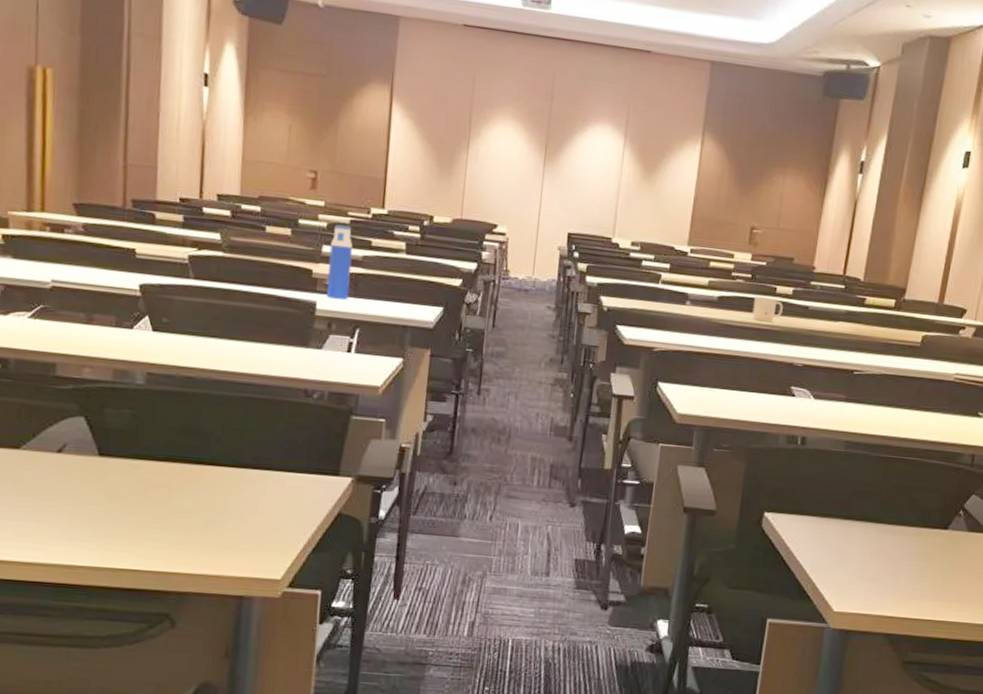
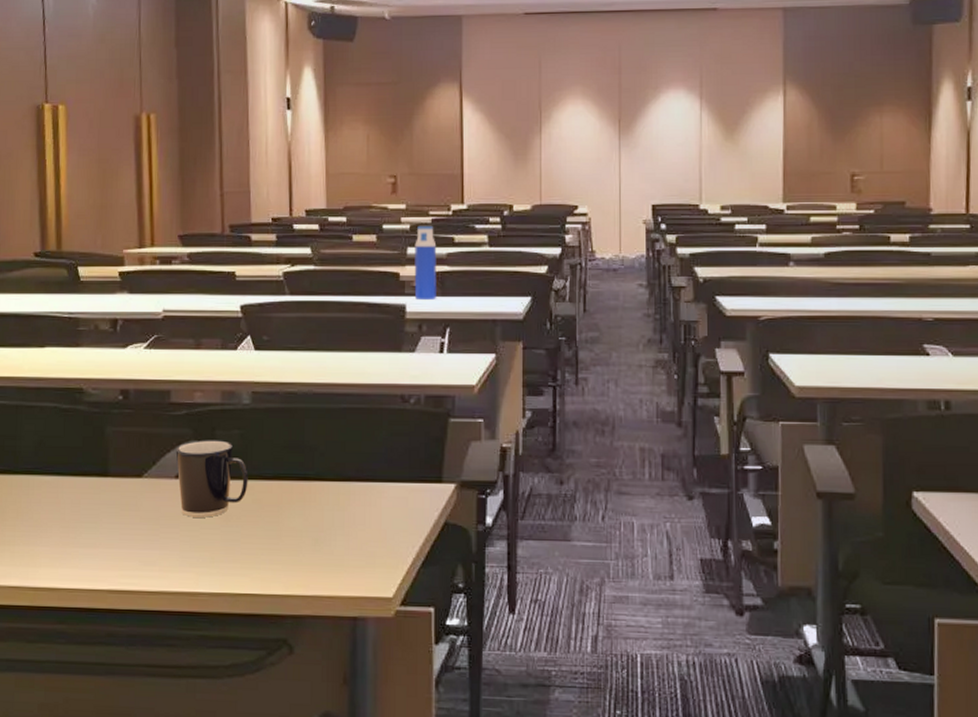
mug: none [59,416,138,494] -> present [175,440,248,518]
mug: present [752,296,783,322] -> none [866,247,901,275]

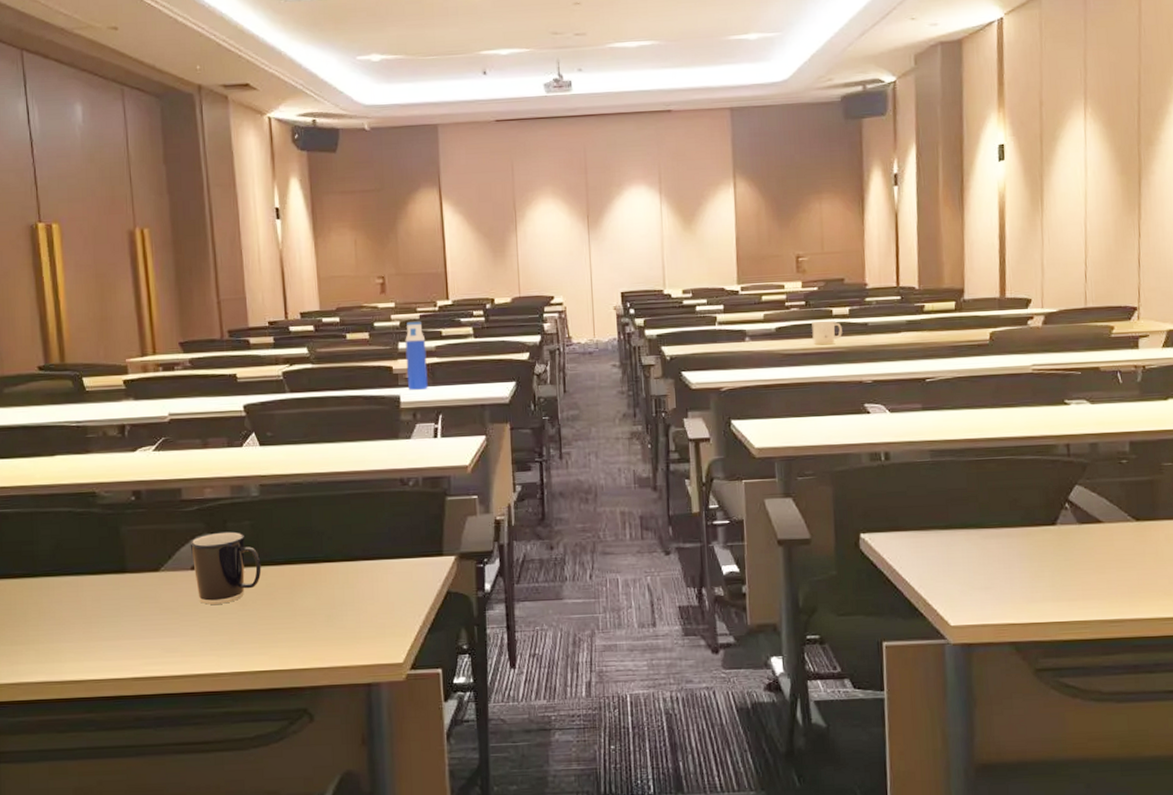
mug: none [866,247,901,275] -> present [812,320,842,345]

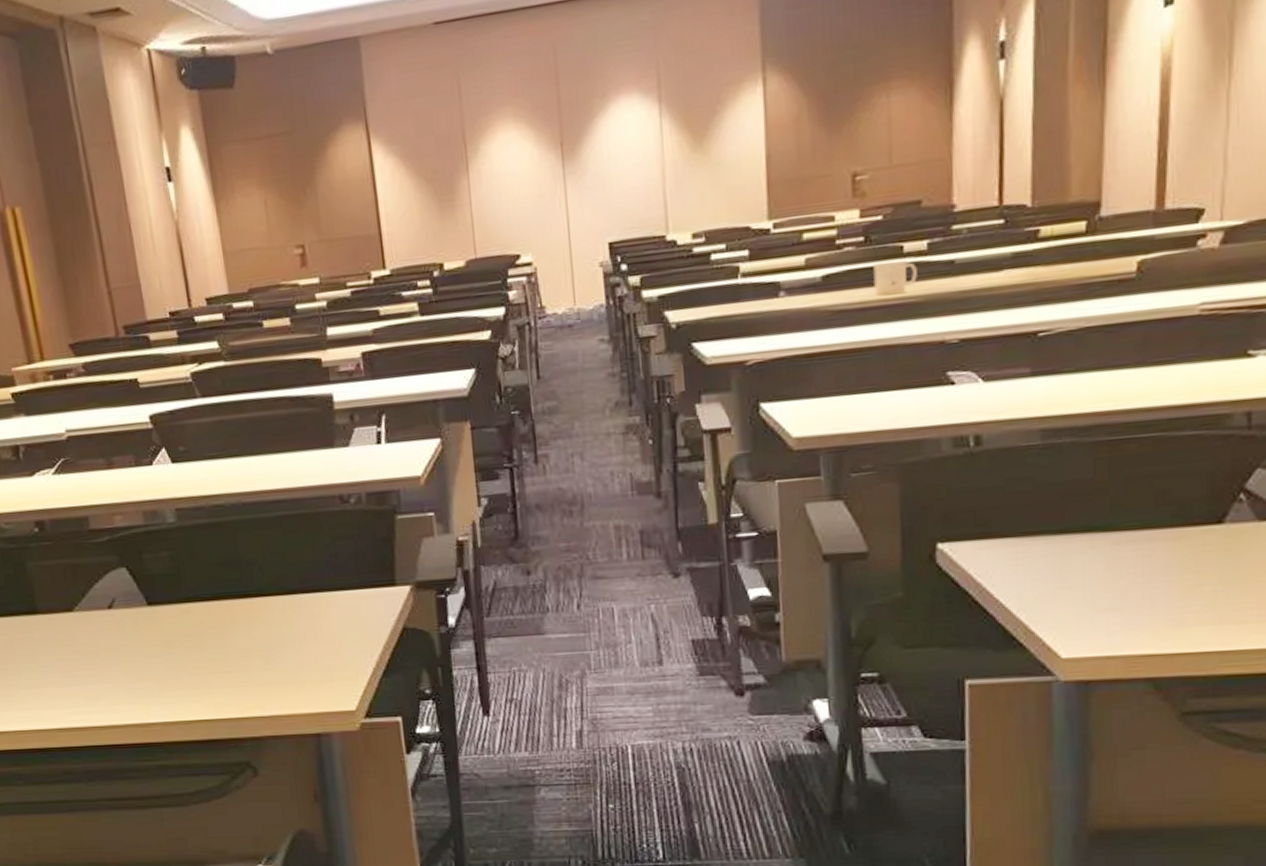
mug: present [190,531,262,605] -> none [103,564,187,648]
water bottle: present [405,321,428,391] -> none [334,298,366,387]

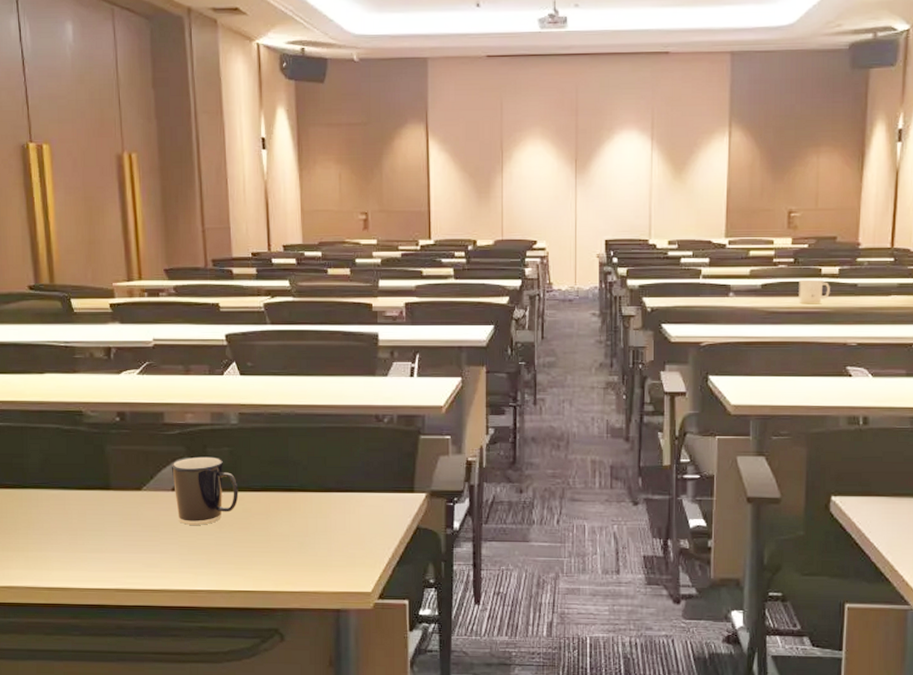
mug: none [103,564,187,648] -> present [171,456,239,525]

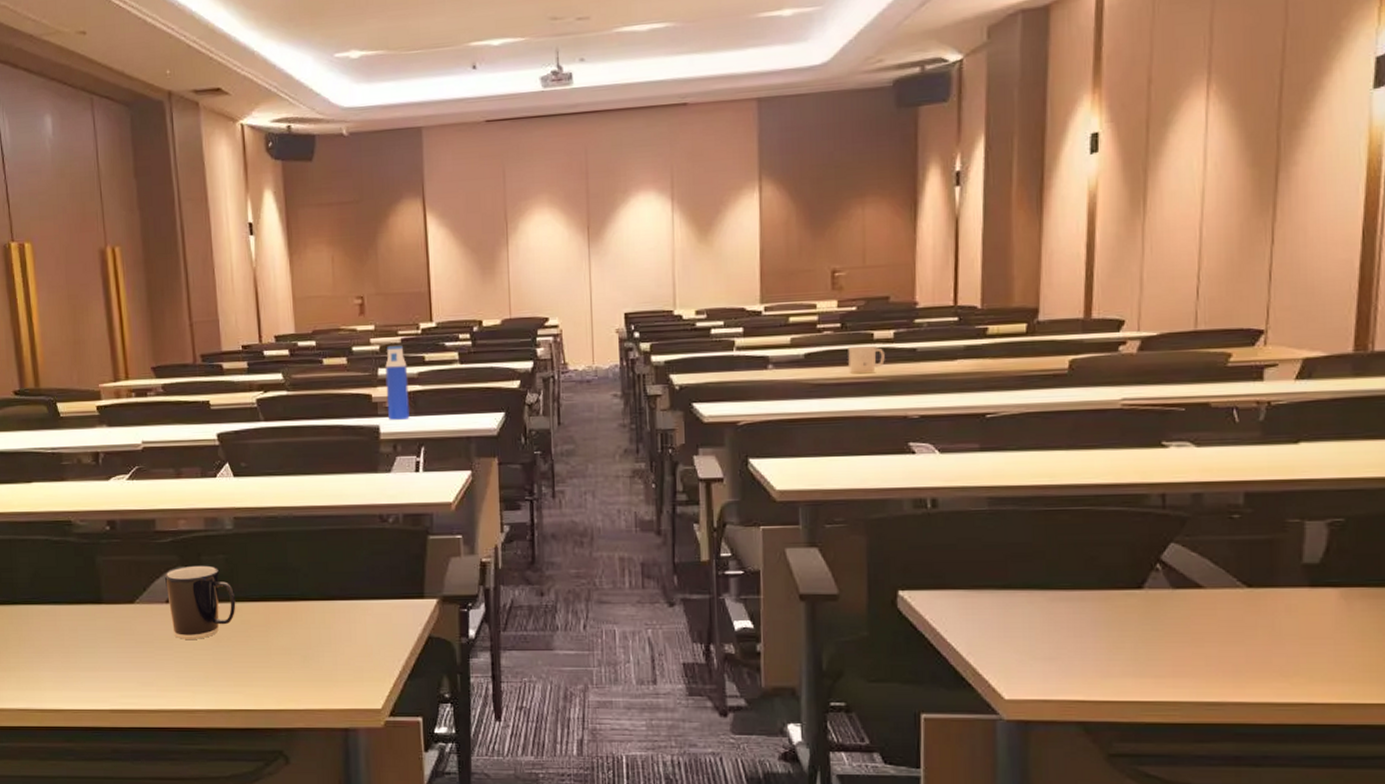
water bottle: none [386,259,407,329] -> present [385,345,410,421]

